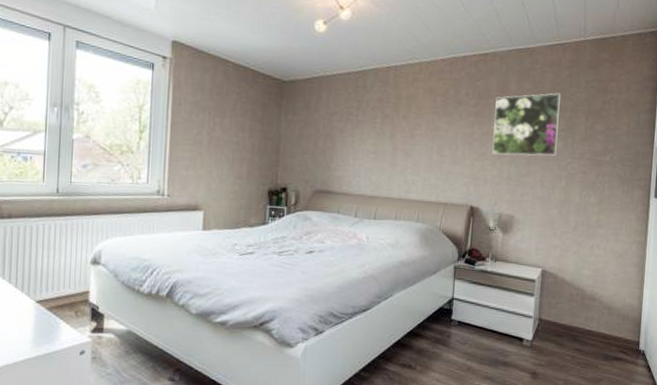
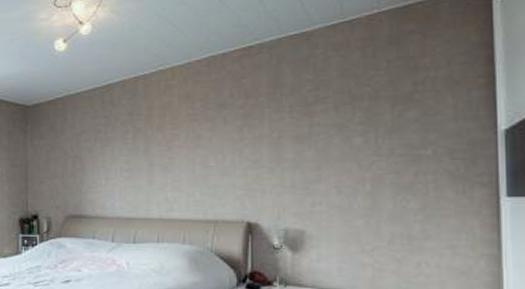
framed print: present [491,93,561,156] -> none [266,79,354,160]

